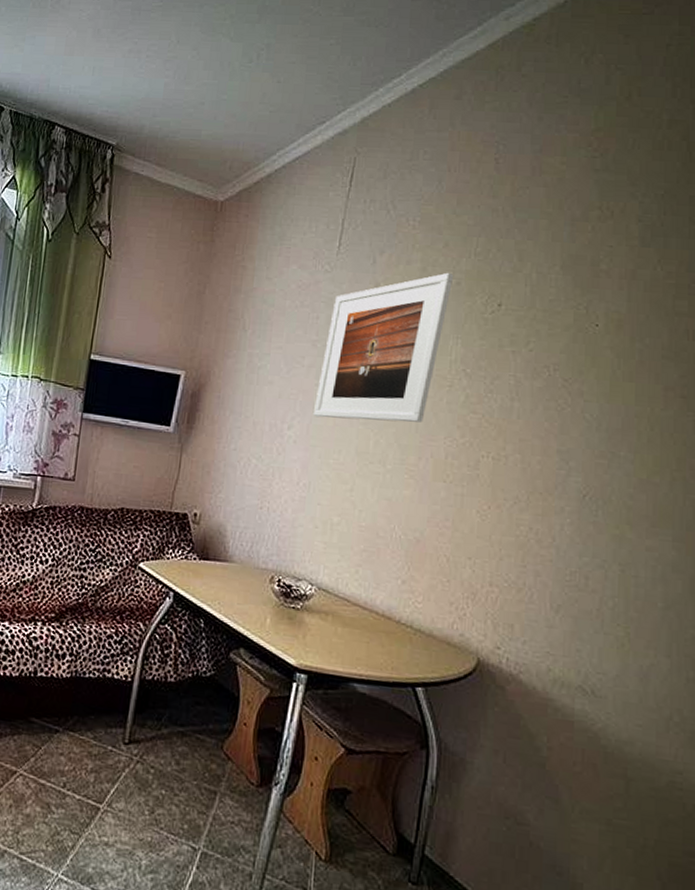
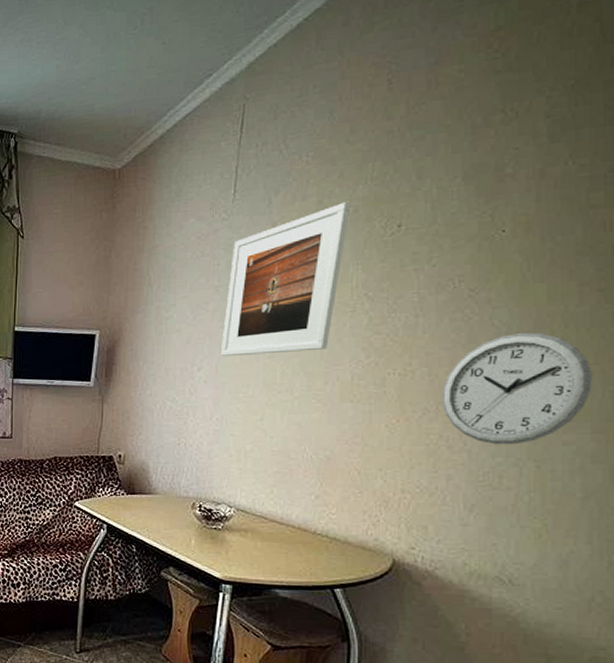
wall clock: none [533,429,674,546] -> present [441,332,592,445]

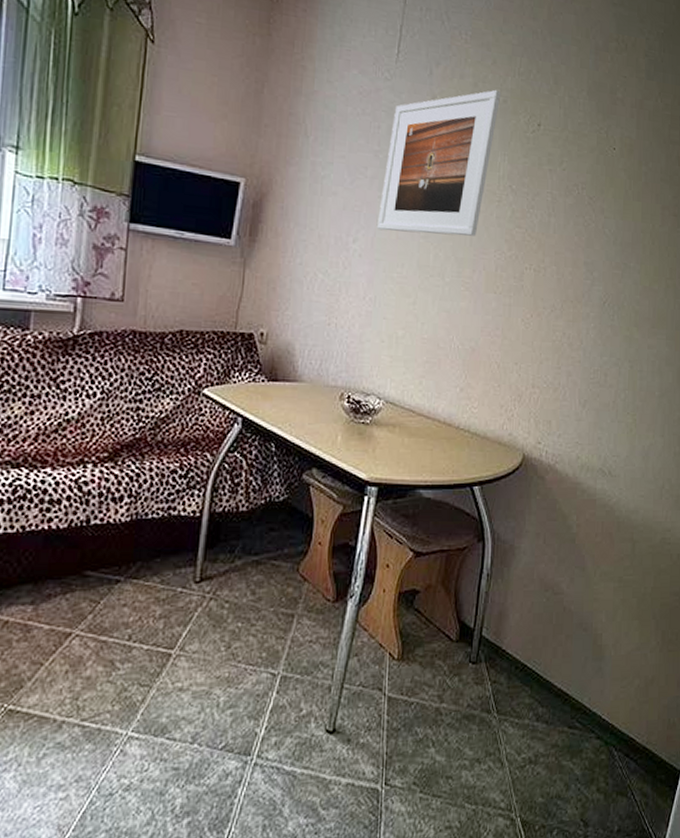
wall clock: present [441,332,592,445] -> none [565,243,668,346]

